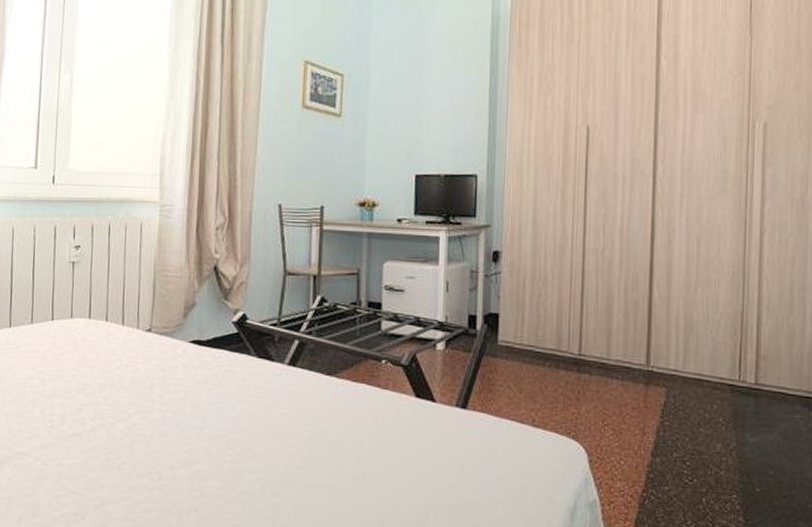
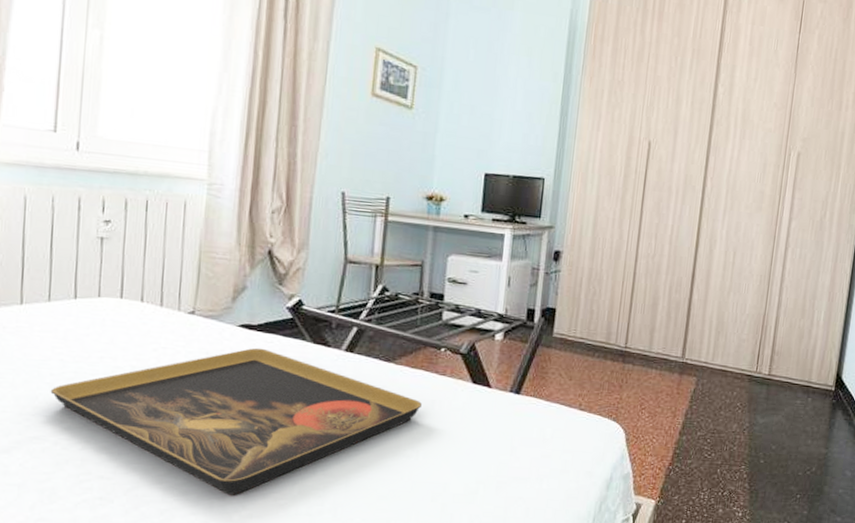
decorative tray: none [33,363,365,514] -> present [50,347,422,495]

